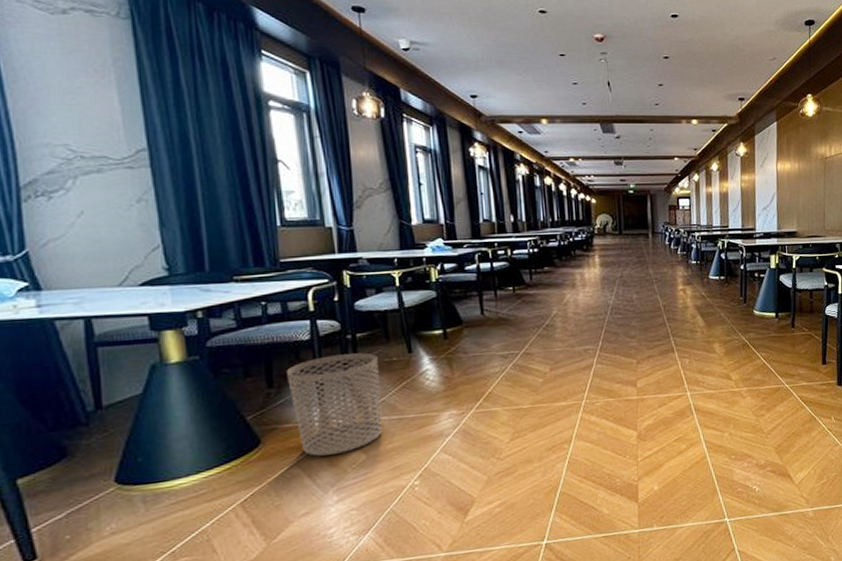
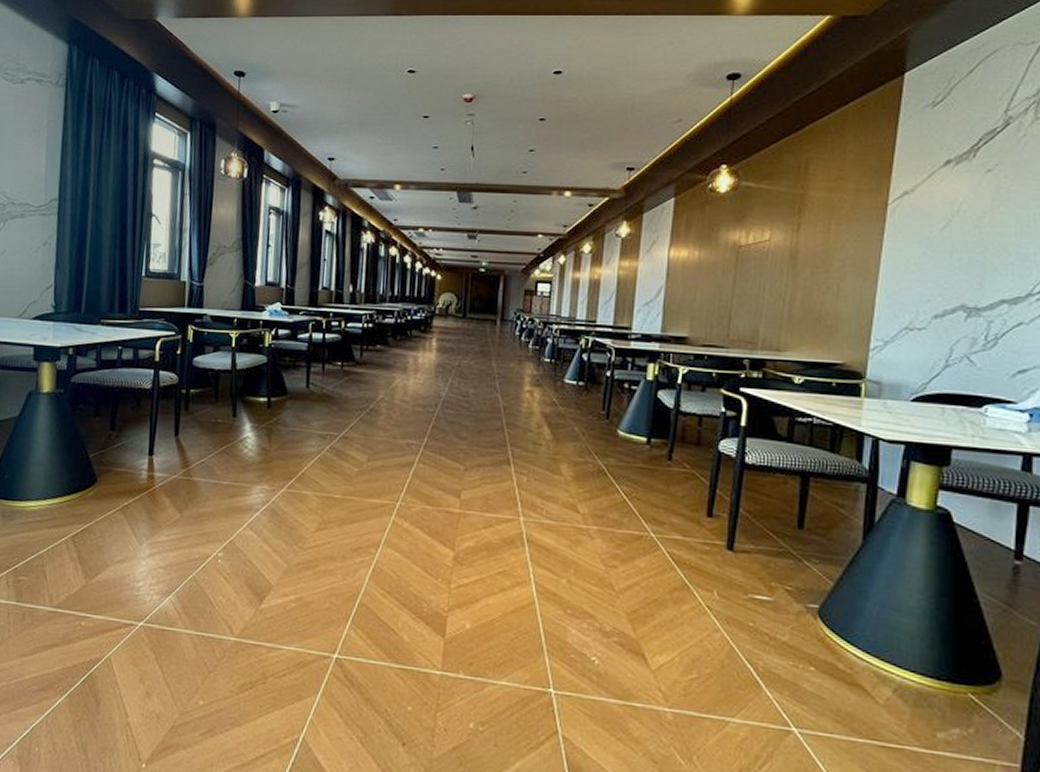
waste bin: present [287,352,383,456] -> none [127,407,205,508]

